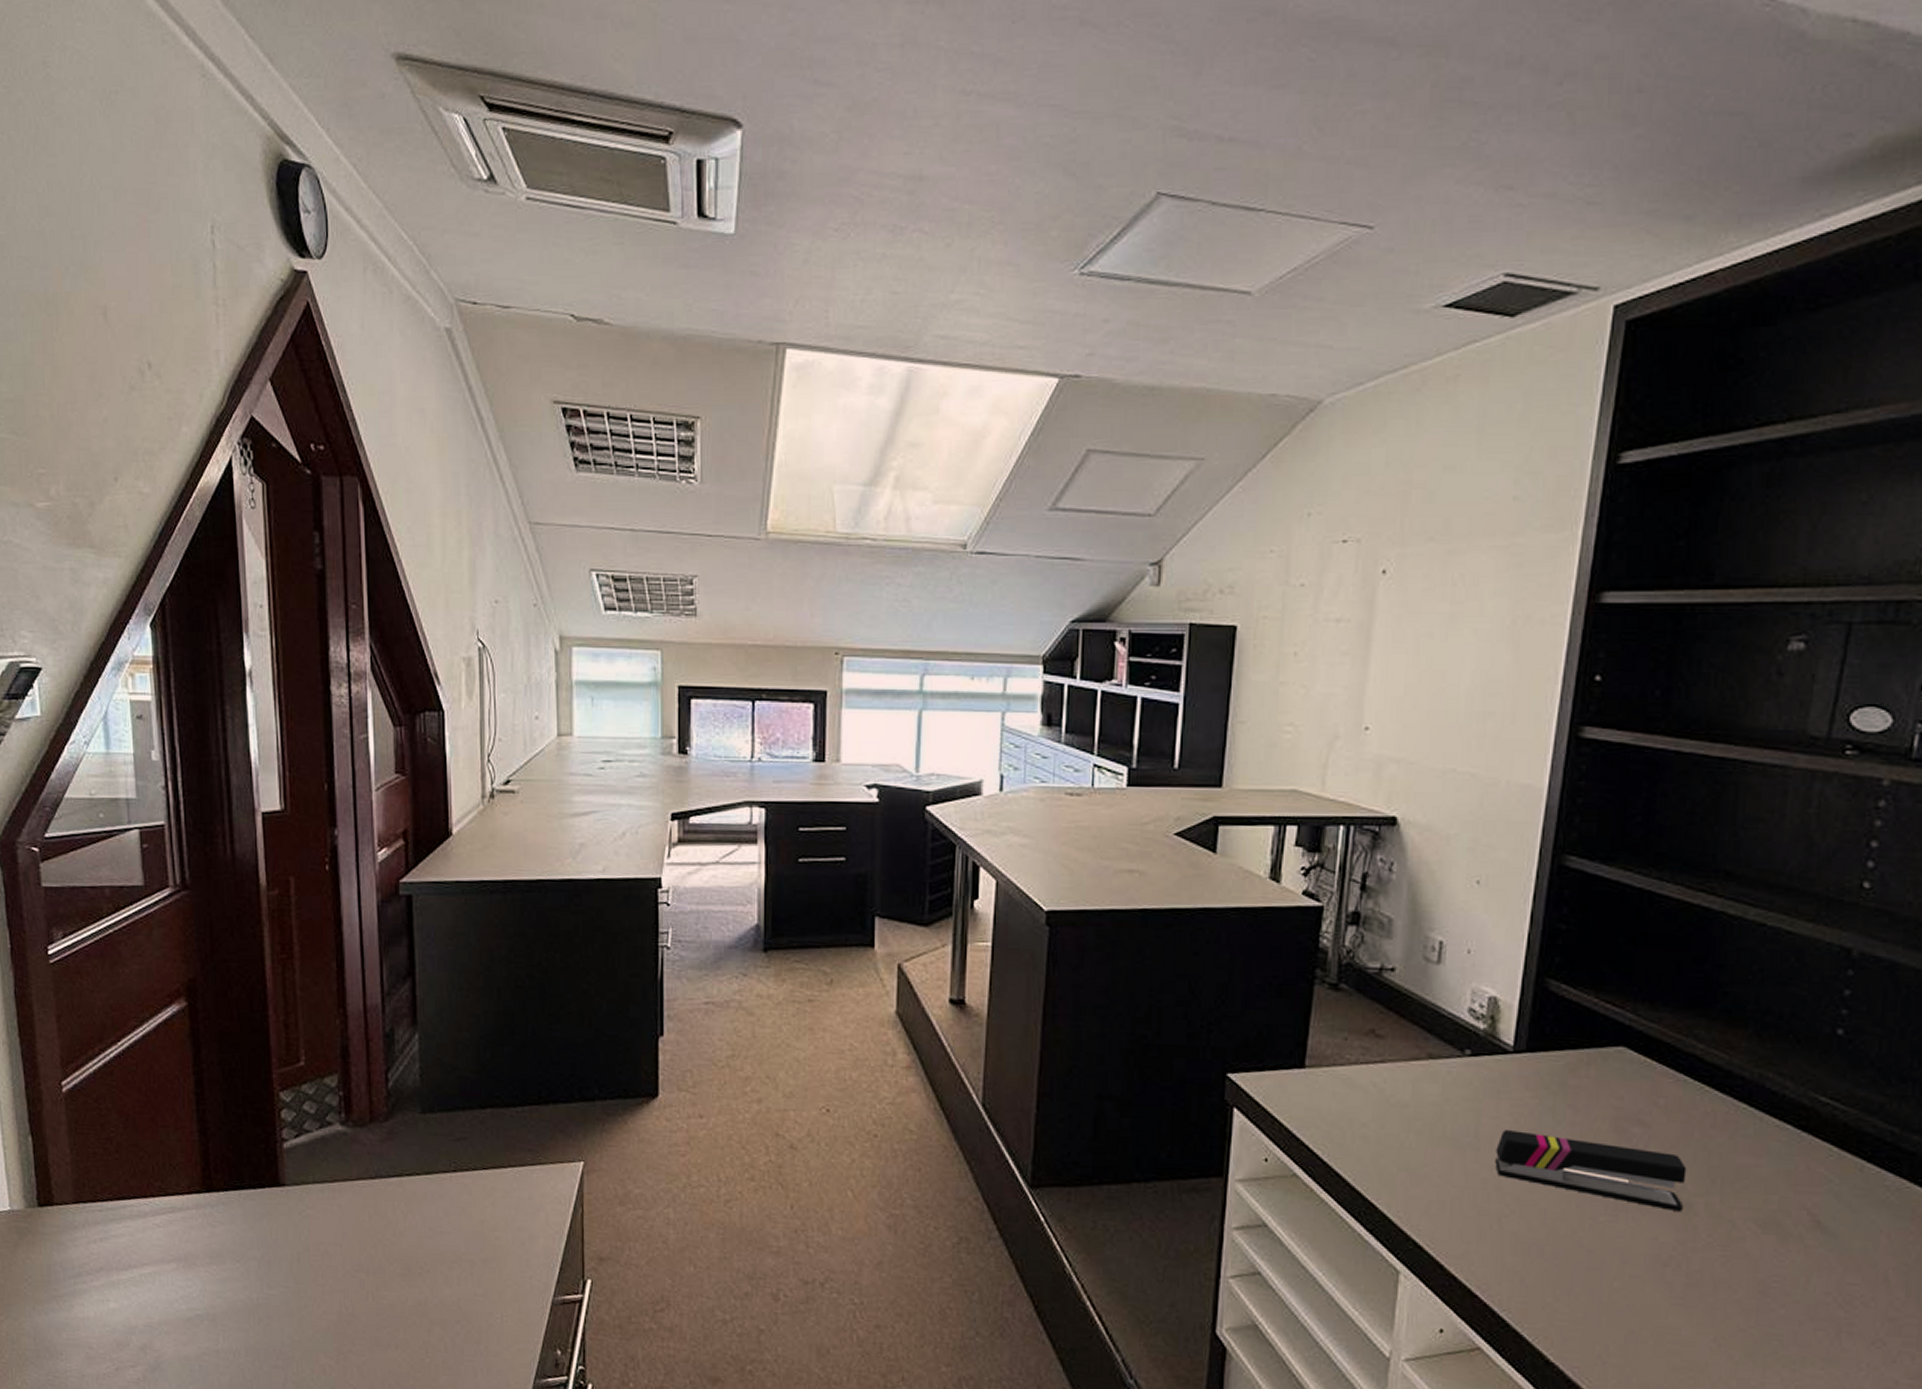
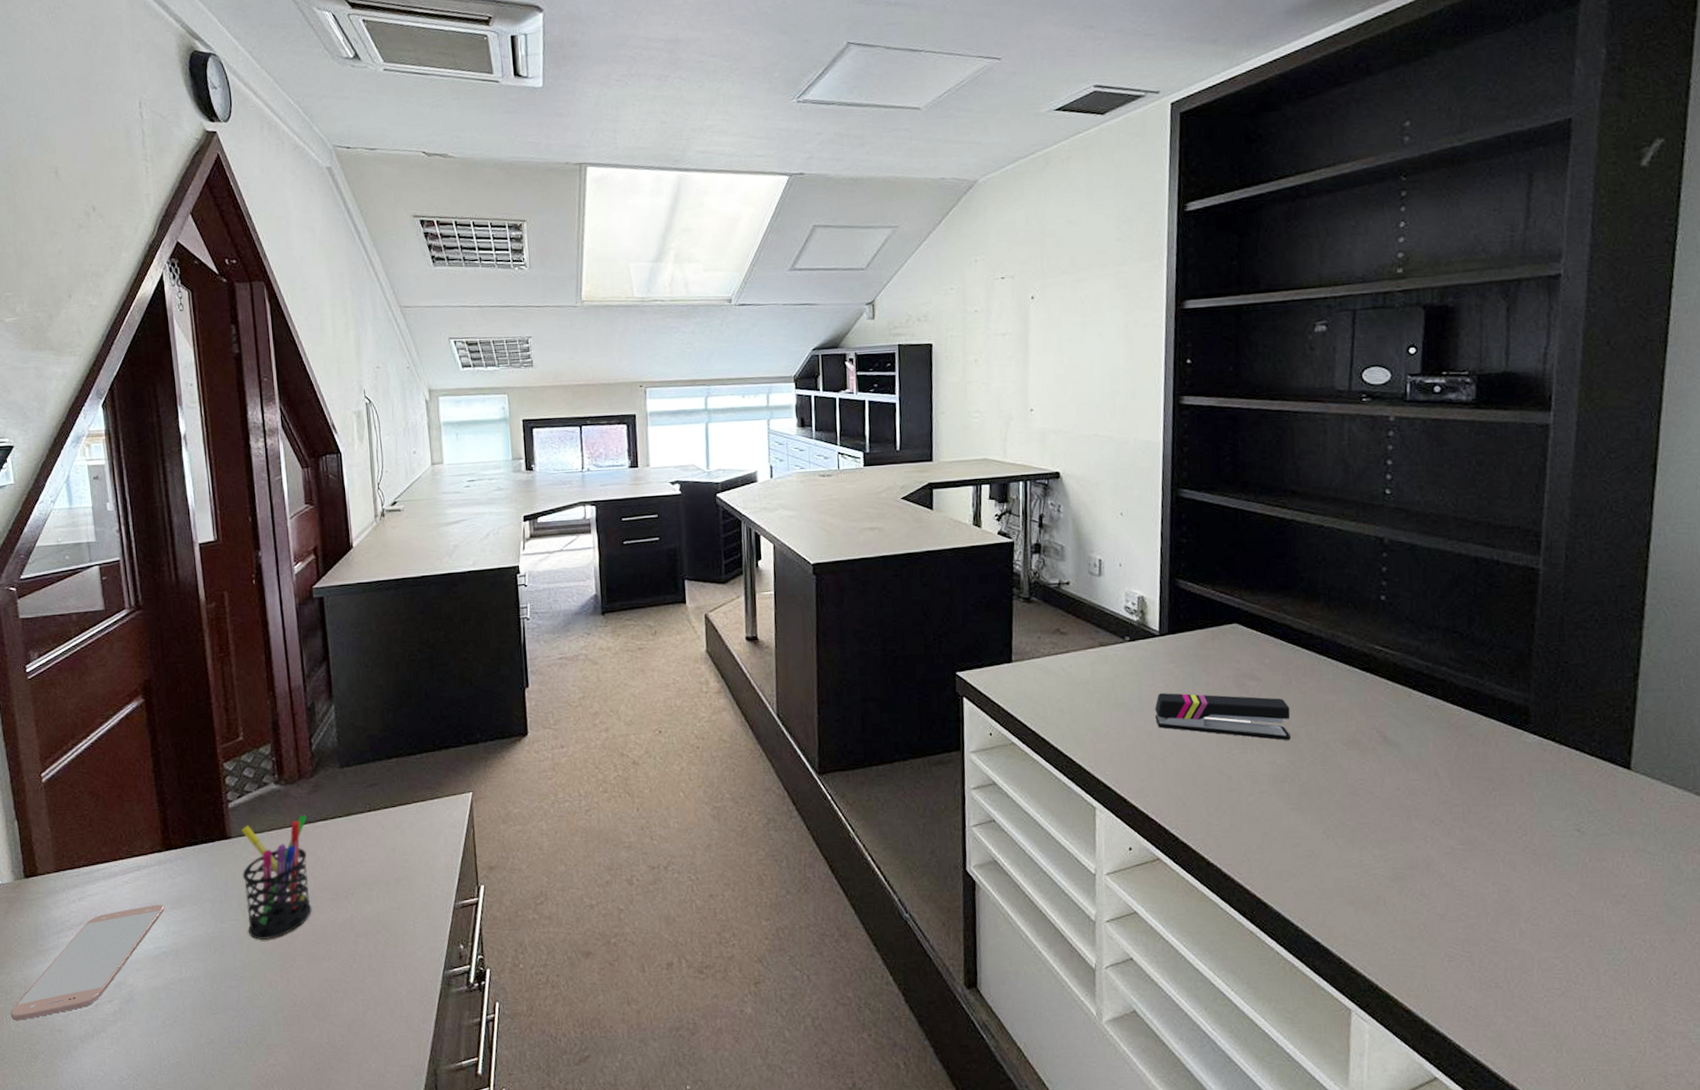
smartphone: none [16,1256,201,1377] -> present [10,904,165,1021]
pen holder: none [296,1167,378,1315] -> present [241,815,312,940]

